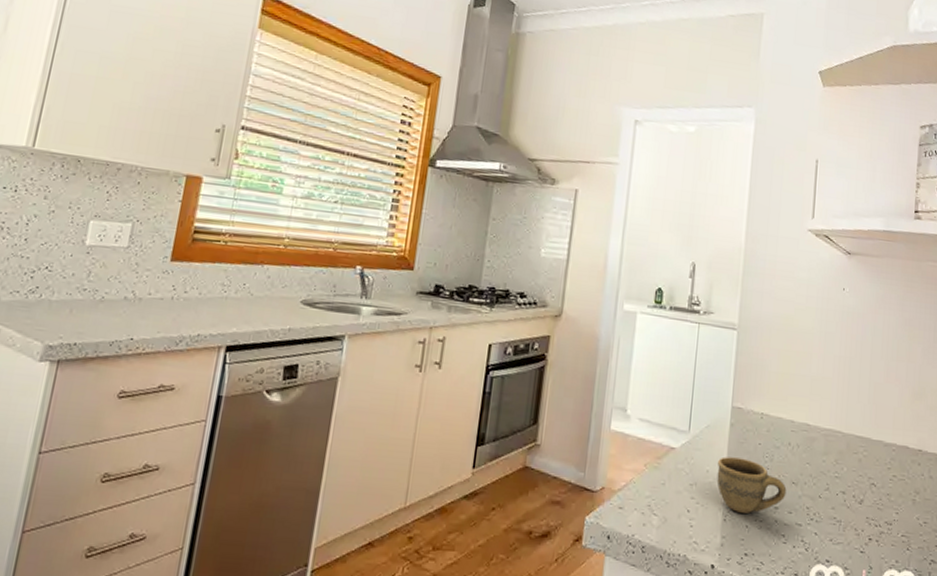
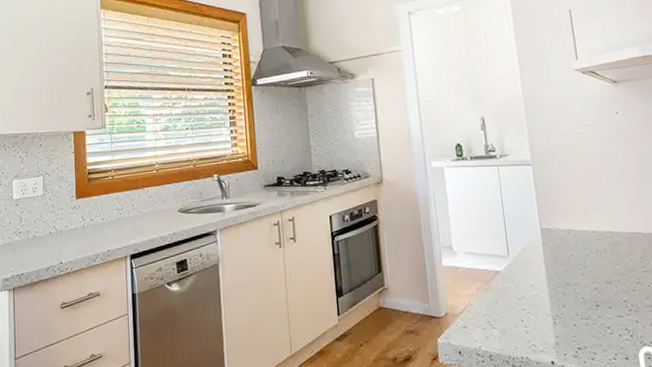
cup: present [716,456,787,513] -> none [538,269,604,315]

